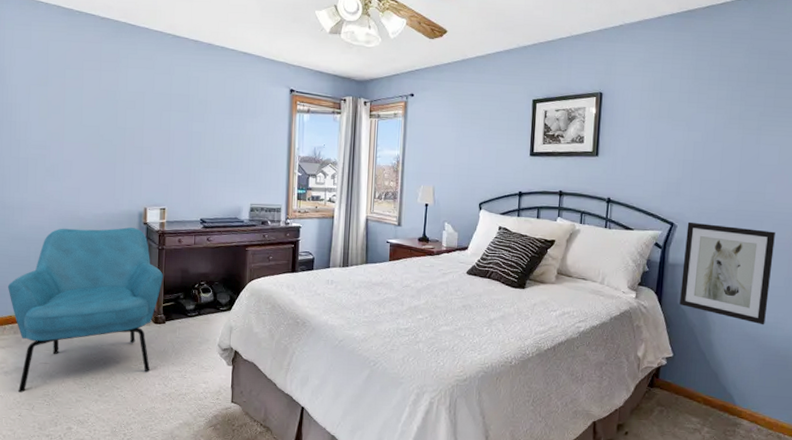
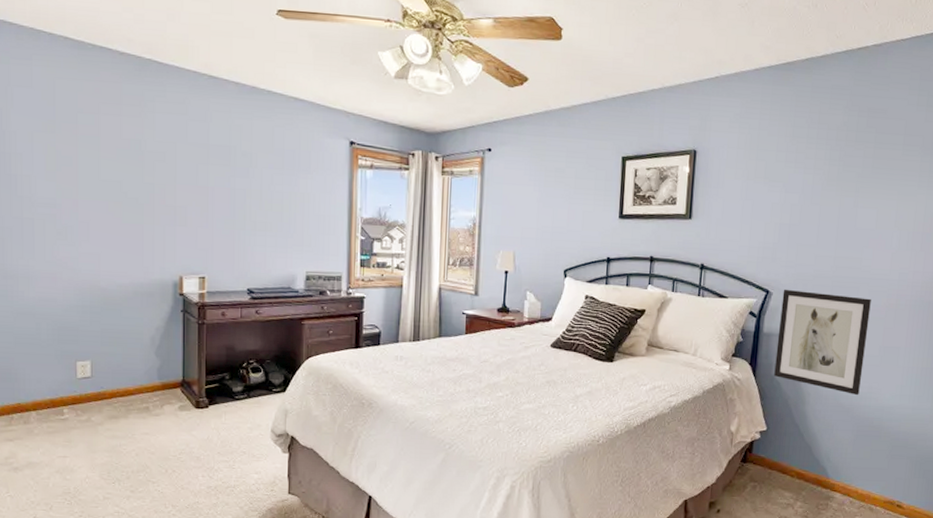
armchair: present [8,227,164,393] -> none [14,299,206,491]

